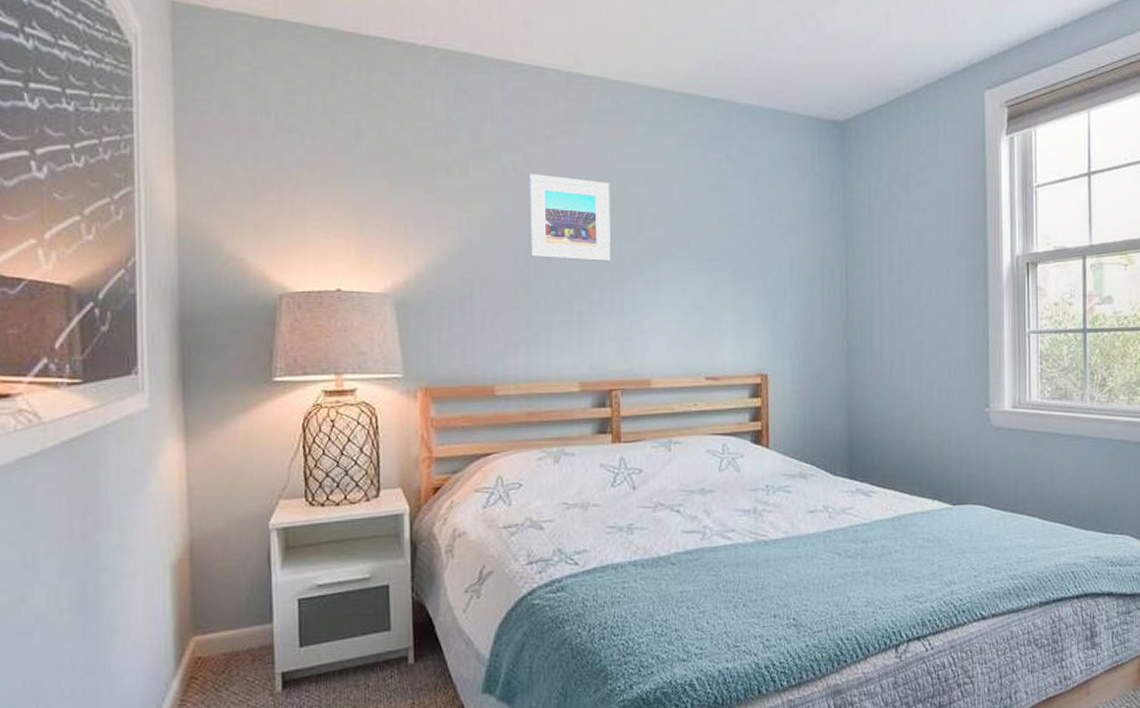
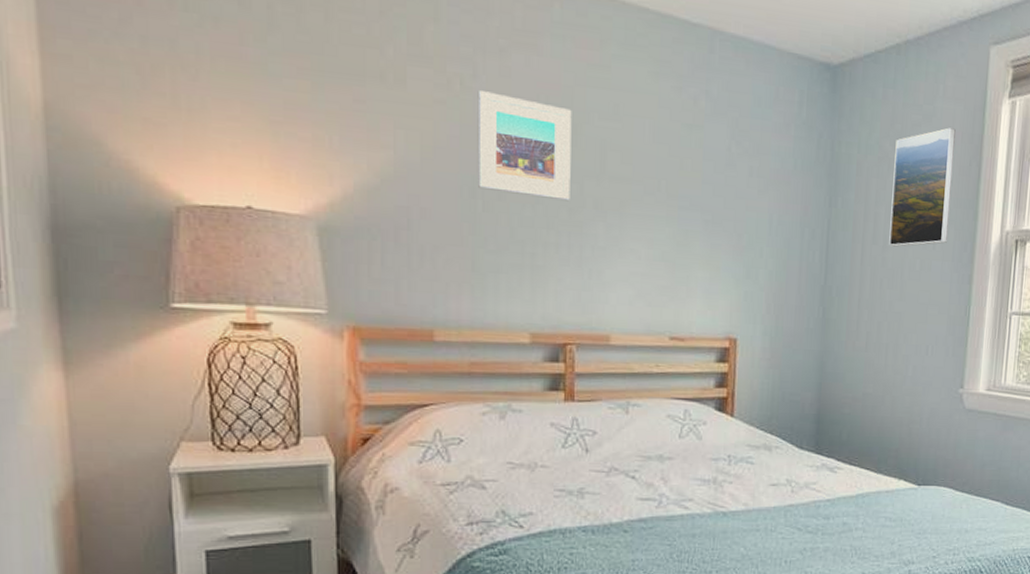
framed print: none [903,166,960,278] -> present [889,127,956,247]

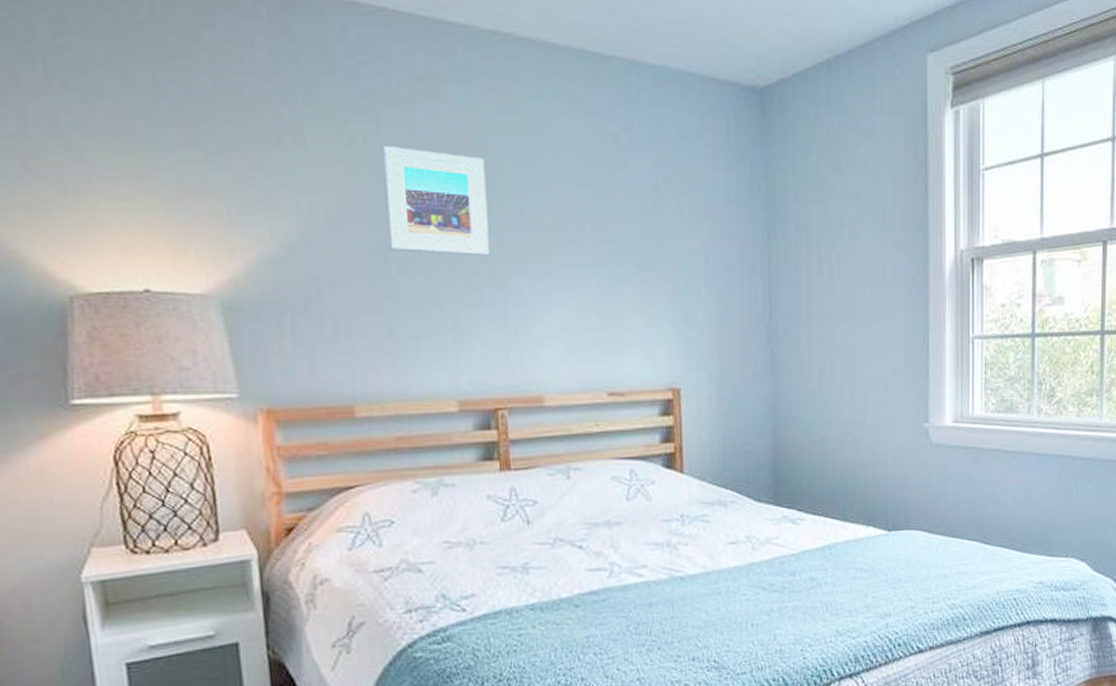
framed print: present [889,127,956,247] -> none [834,144,898,276]

